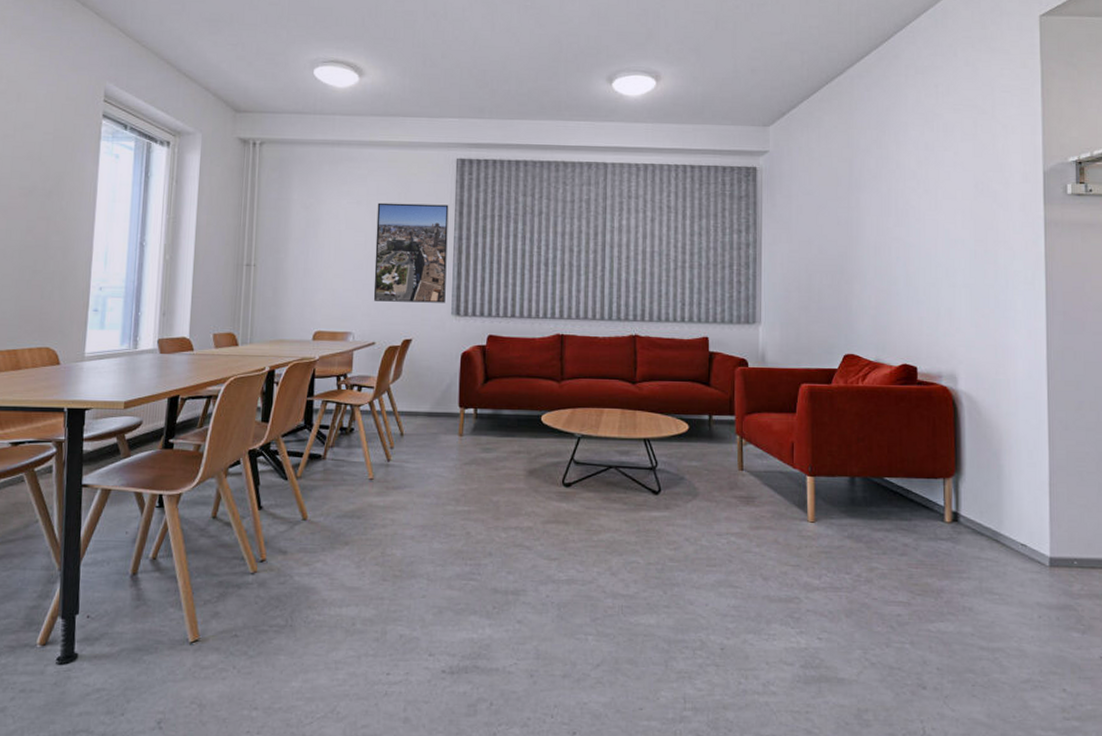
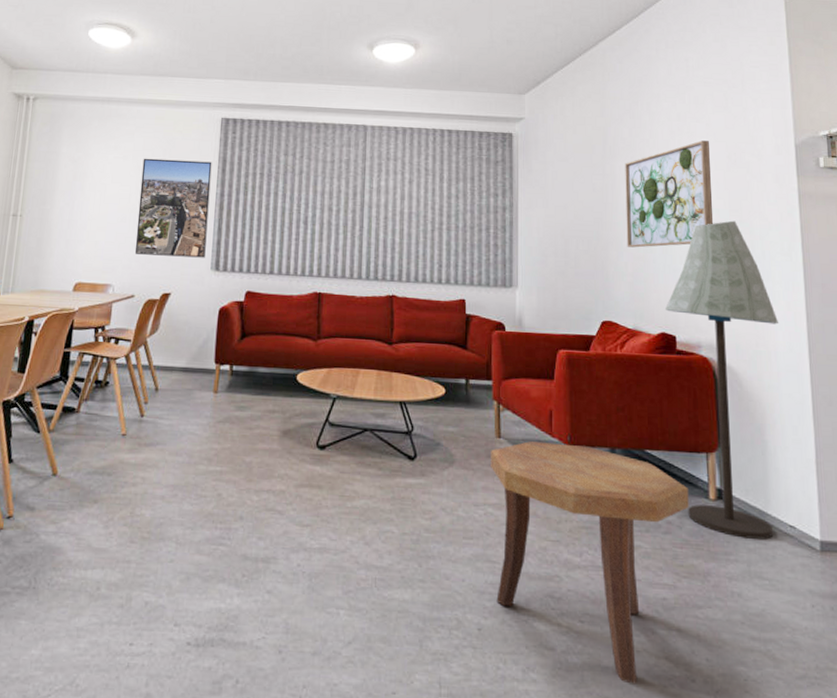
side table: none [733,473,925,693] -> present [491,441,689,684]
wall art: none [870,170,958,281] -> present [625,140,714,248]
floor lamp: none [908,250,1020,558] -> present [665,220,779,540]

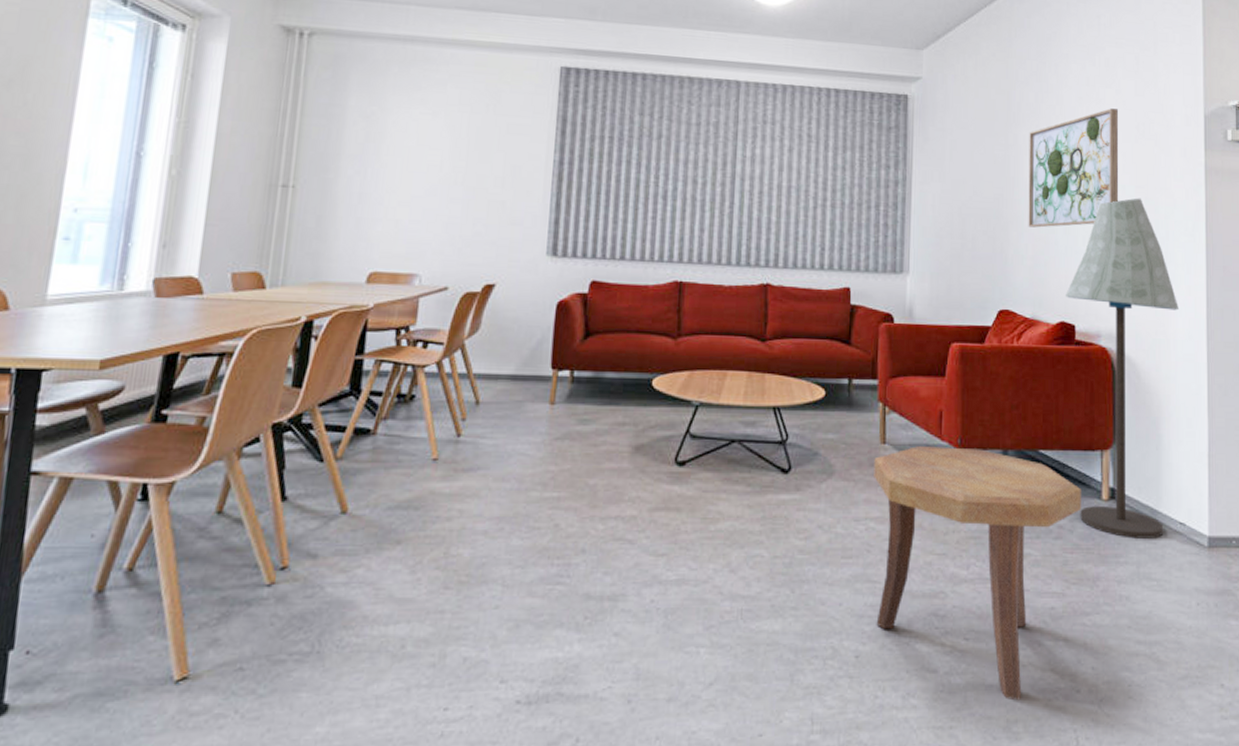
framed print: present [134,158,212,258] -> none [448,115,549,241]

